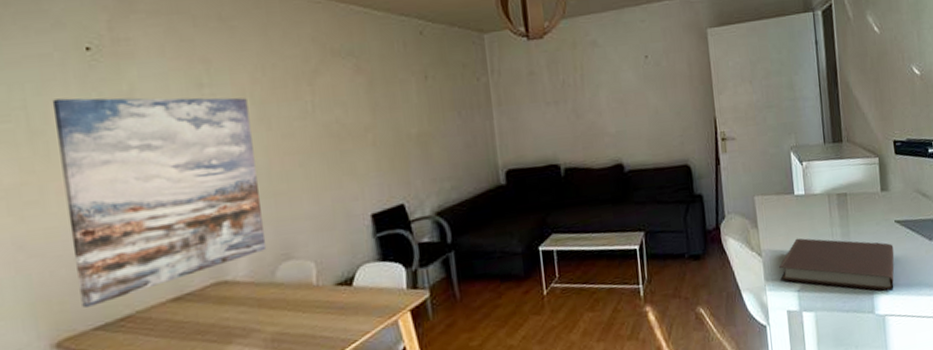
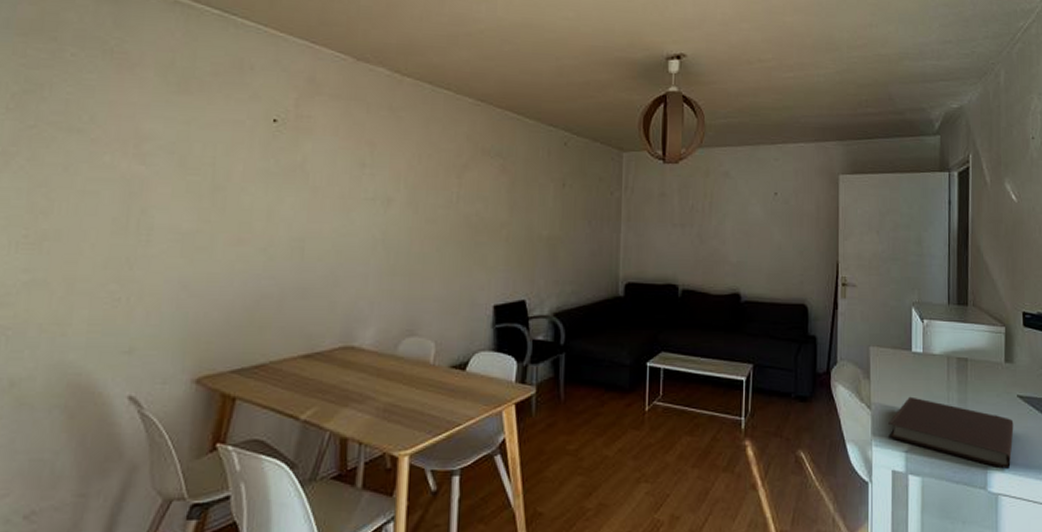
wall art: present [52,97,267,309] -> none [225,160,401,352]

